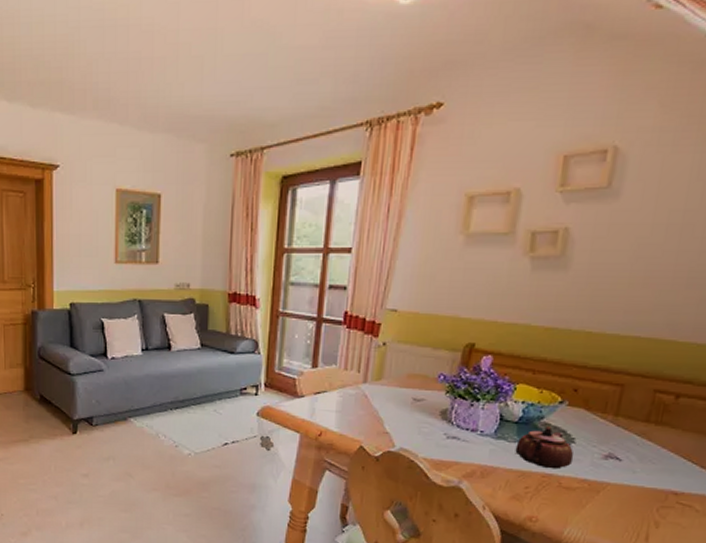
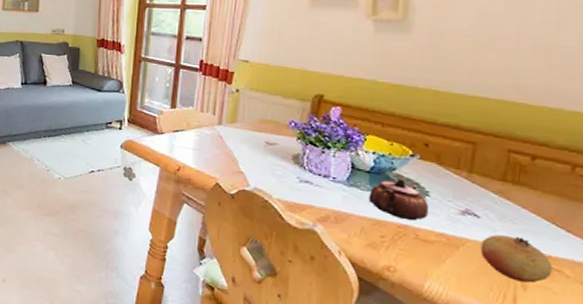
fruit: none [619,475,685,520] -> present [480,234,553,283]

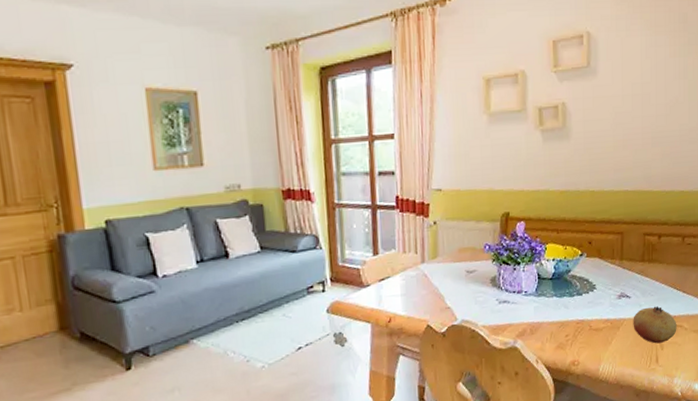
teapot: present [368,177,430,221] -> none [553,278,597,315]

